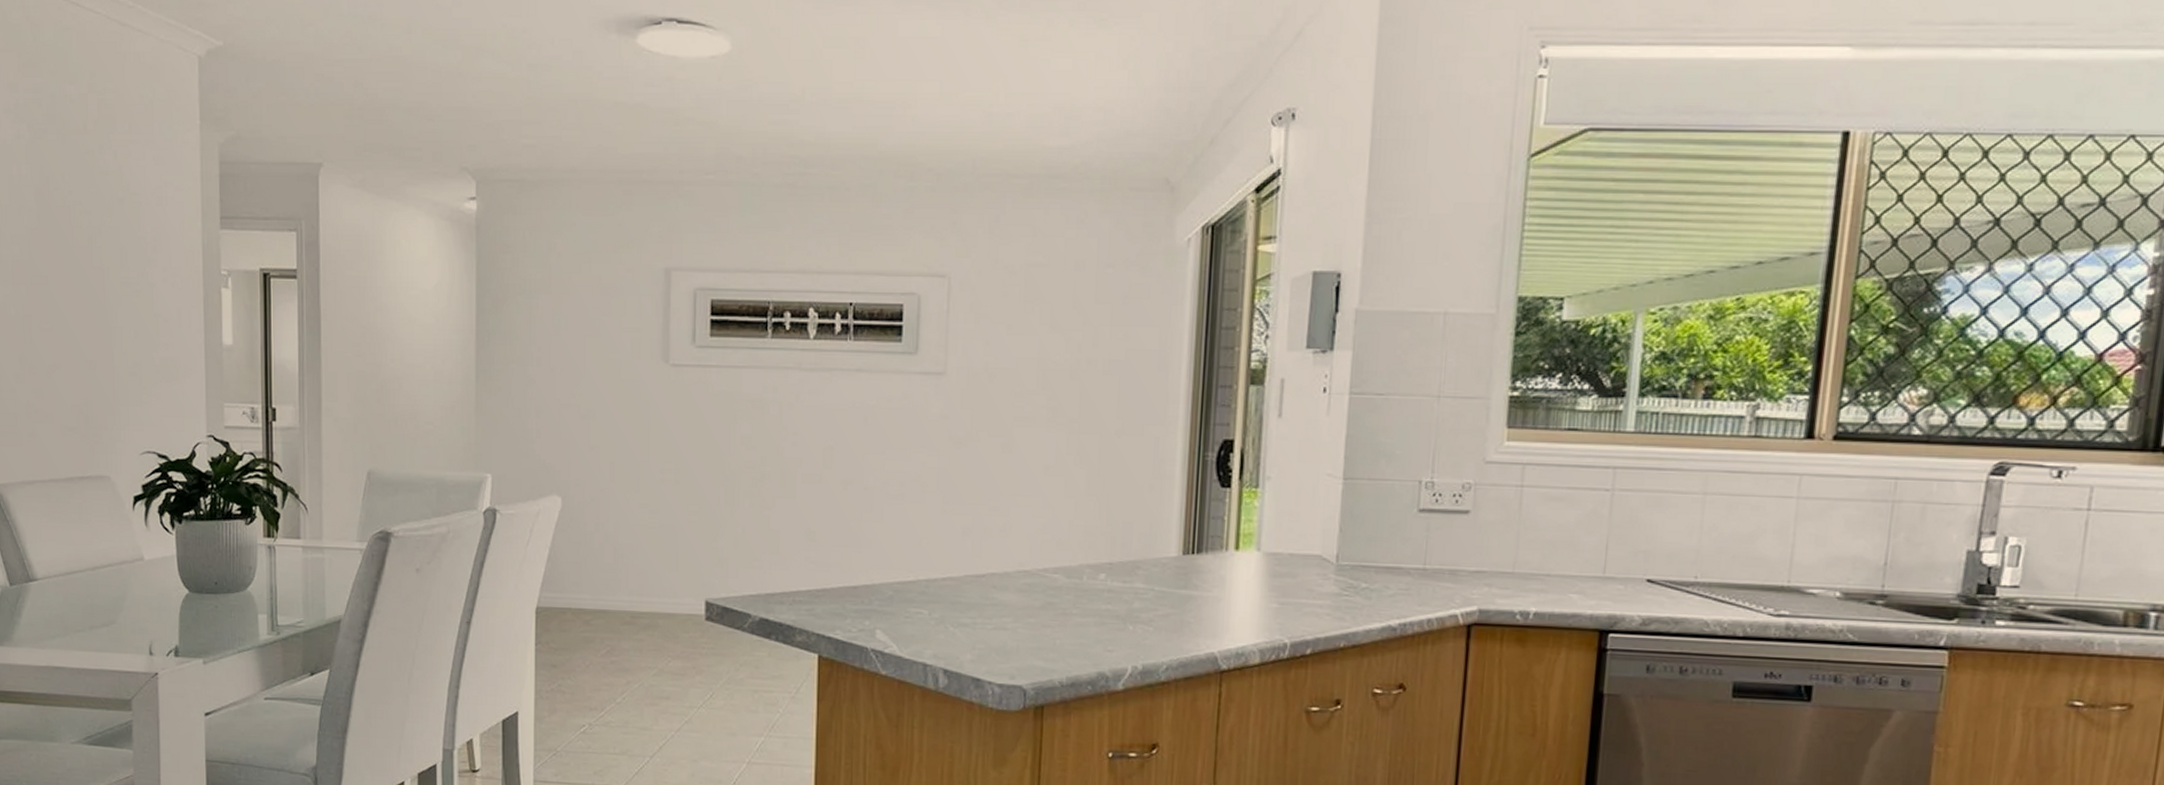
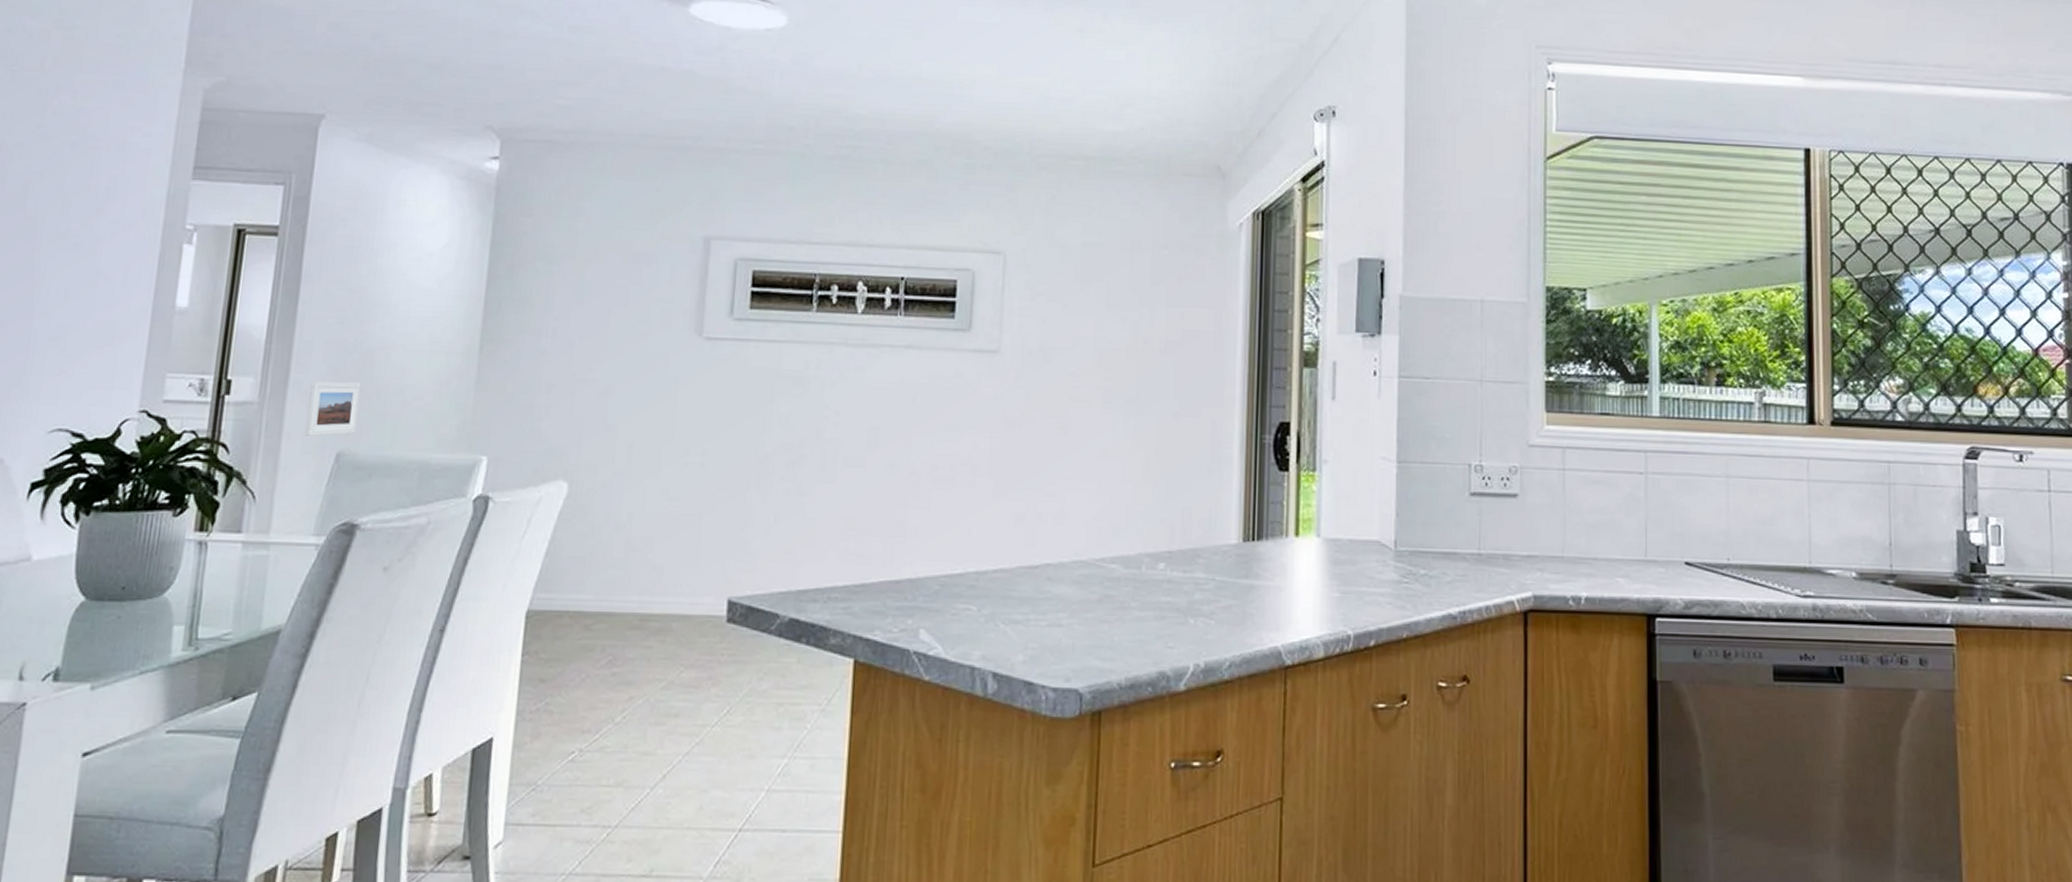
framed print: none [339,408,381,457] -> present [304,381,361,436]

